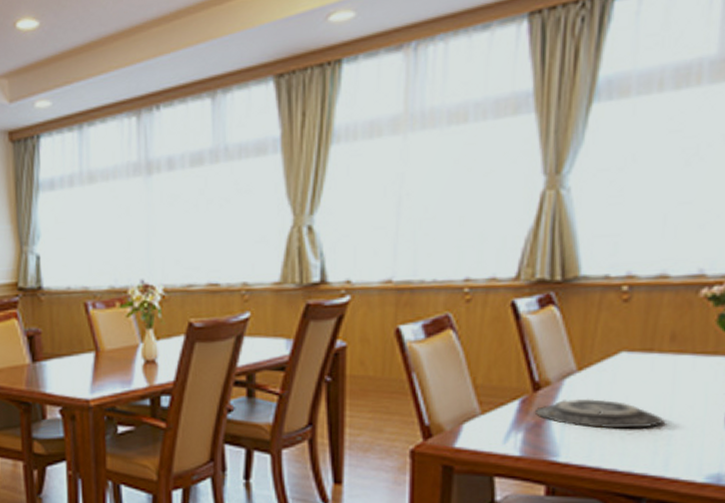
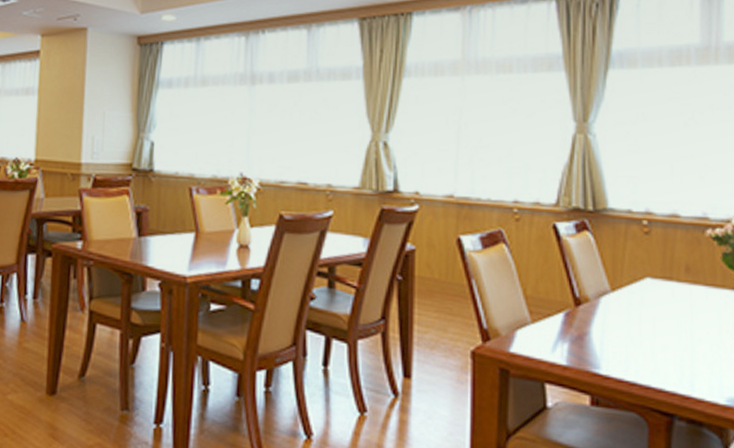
plate: present [534,398,665,428] -> none [577,316,687,348]

